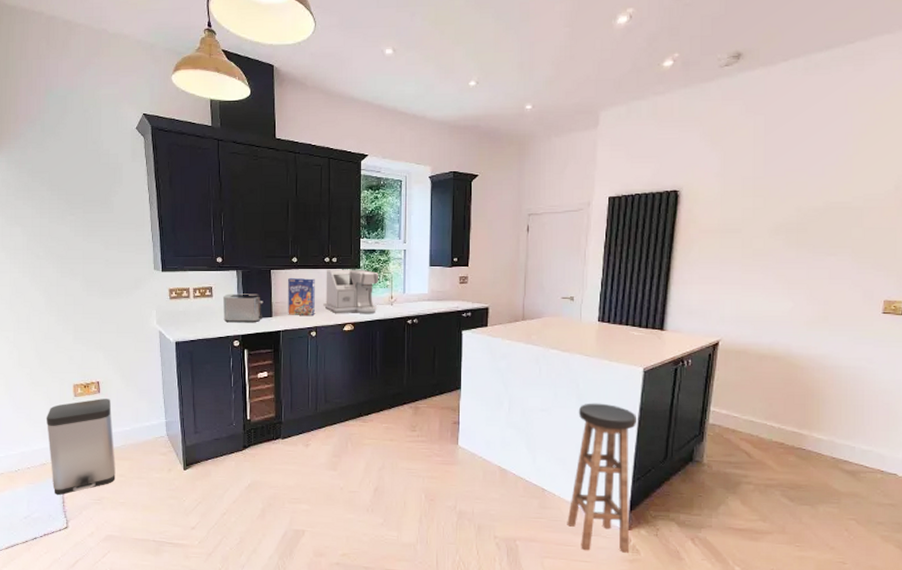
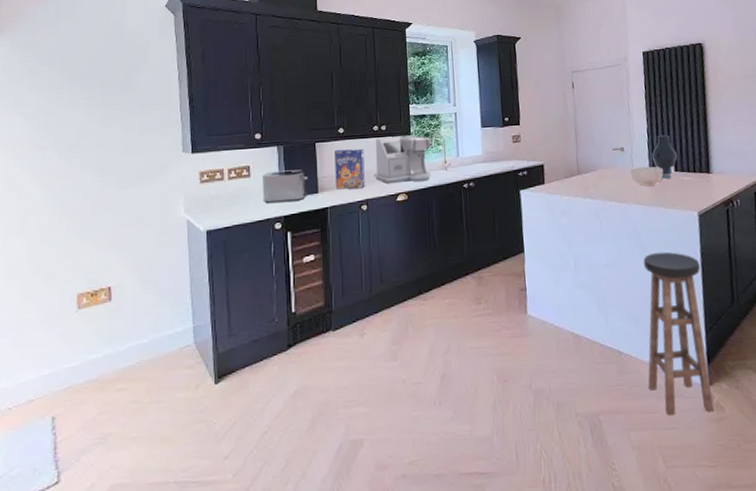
pedal bin: present [46,398,116,495] -> none [38,307,128,439]
bowl: none [578,318,612,338] -> present [630,166,663,187]
vase: none [603,288,631,332] -> present [652,135,678,179]

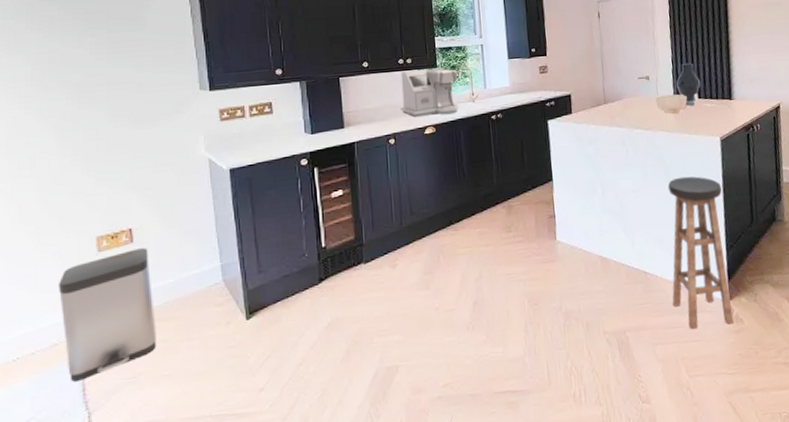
pedal bin: none [38,307,128,439] -> present [57,248,157,382]
toaster: present [261,169,308,204] -> none [284,104,333,140]
cereal box: present [335,148,365,190] -> none [359,82,392,124]

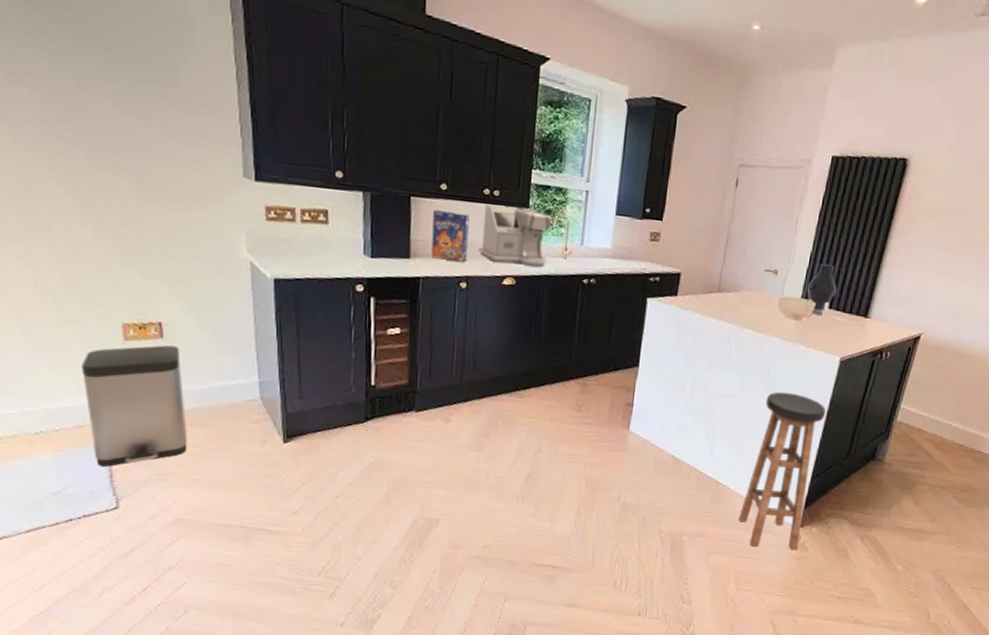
cereal box: none [359,82,392,124] -> present [431,209,470,262]

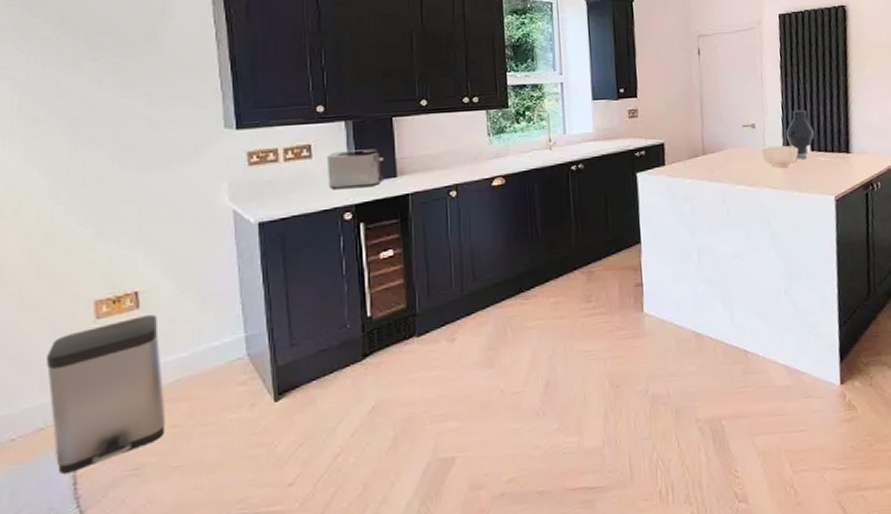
toaster: none [342,221,399,264] -> present [326,149,384,190]
cereal box: present [431,209,470,262] -> none [416,124,454,173]
coffee machine: present [478,204,553,268] -> none [464,108,534,167]
bar stool: present [738,391,826,550] -> none [773,240,846,417]

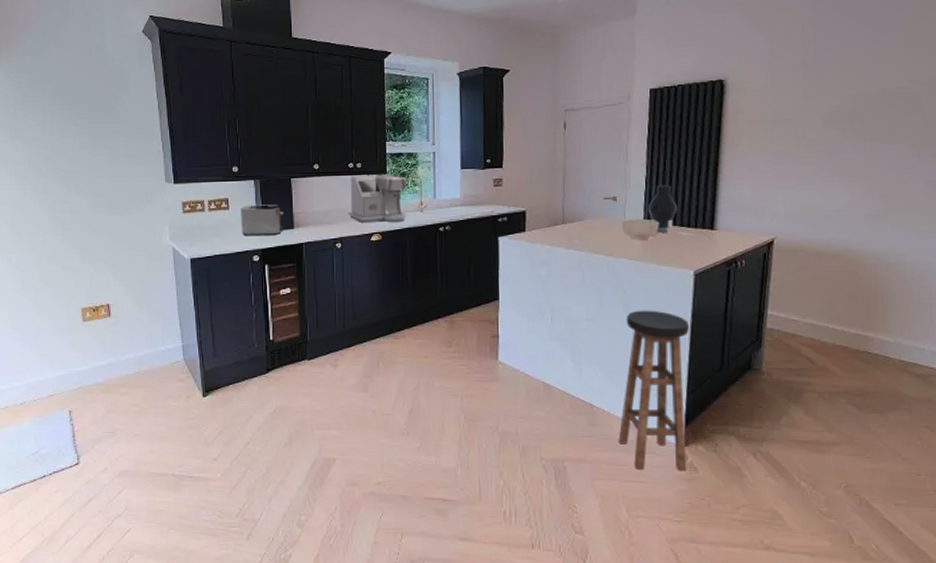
pedal bin: present [45,315,165,474] -> none [52,322,130,428]
coffee machine: none [464,108,534,167] -> present [348,174,407,224]
bar stool: none [773,240,846,417] -> present [618,310,690,471]

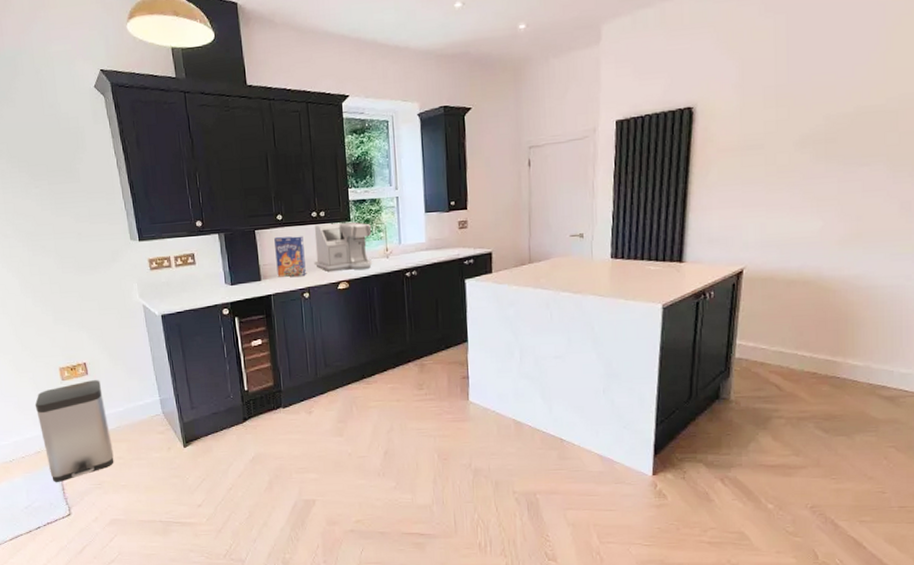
pedal bin: none [52,322,130,428] -> present [34,380,114,482]
toaster: present [240,204,284,237] -> none [206,257,251,291]
cereal box: none [310,185,339,226] -> present [274,236,306,277]
bar stool: present [618,310,690,471] -> none [588,345,659,499]
bowl: present [622,218,659,240] -> none [589,254,627,277]
vase: present [649,186,678,233] -> none [616,220,646,268]

